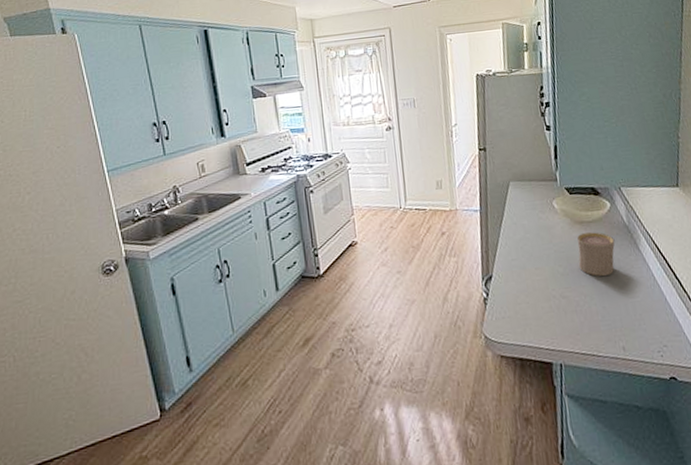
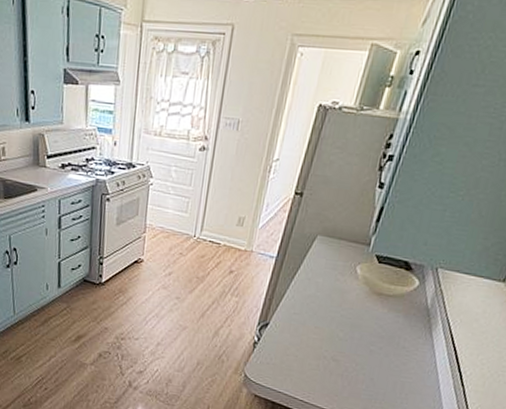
cup: present [576,232,615,276] -> none [360,305,409,351]

